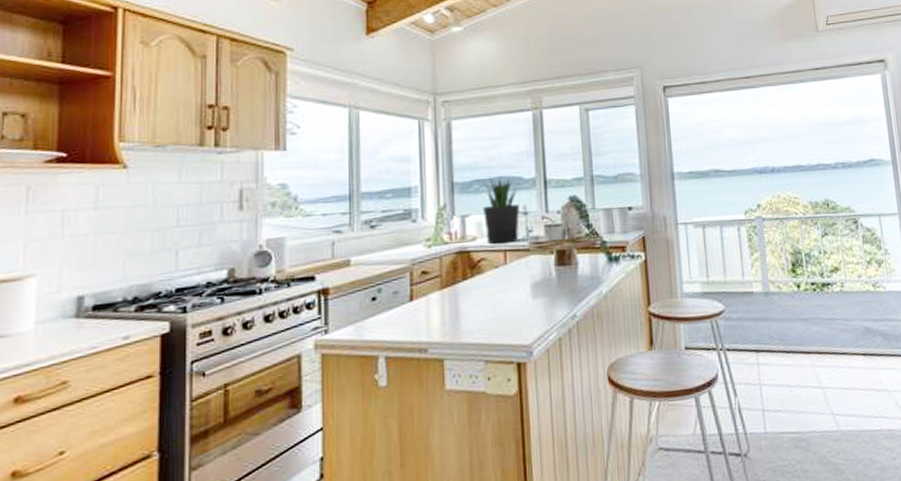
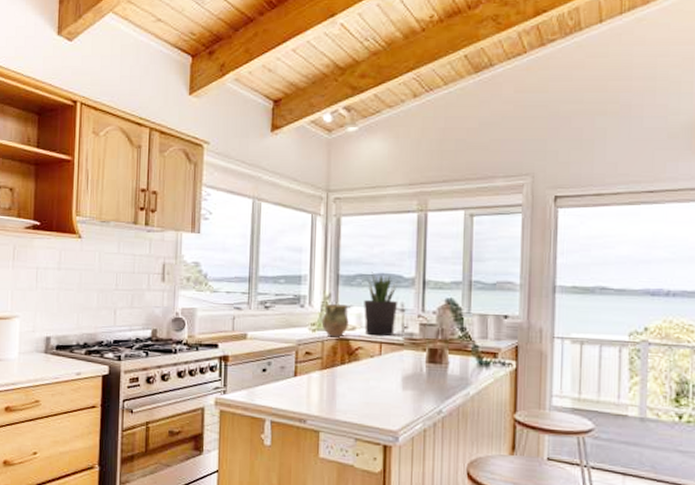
ceramic jug: none [437,214,468,252] -> present [321,304,349,338]

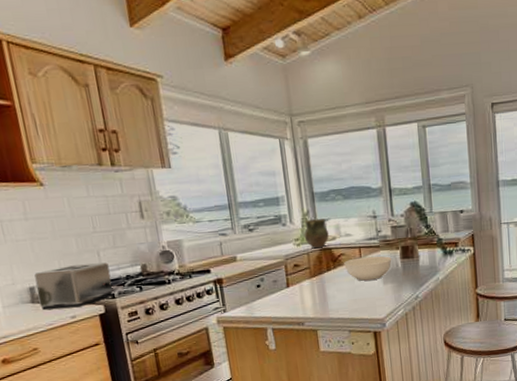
toaster: none [51,319,122,365] -> present [34,262,113,311]
bowl: none [361,354,416,383] -> present [344,256,392,281]
planter: present [364,272,398,336] -> none [340,186,371,242]

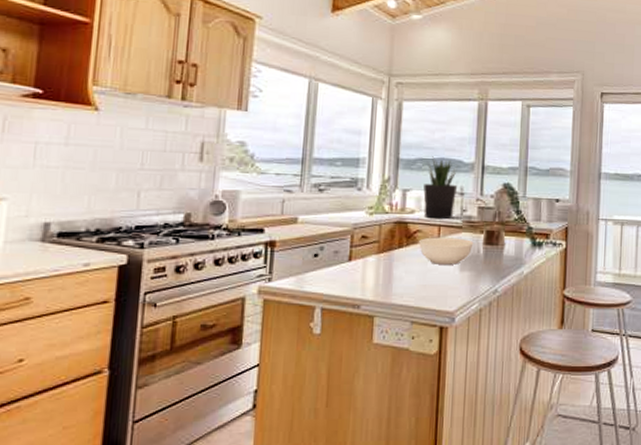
toaster: present [34,262,113,311] -> none [50,202,147,254]
ceramic jug: present [304,219,329,249] -> none [379,188,408,221]
planter: none [340,186,371,242] -> present [423,156,458,219]

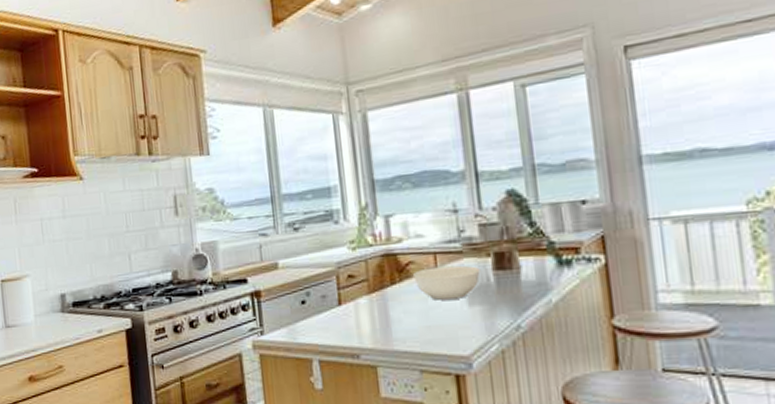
planter: present [423,156,458,219] -> none [408,170,450,246]

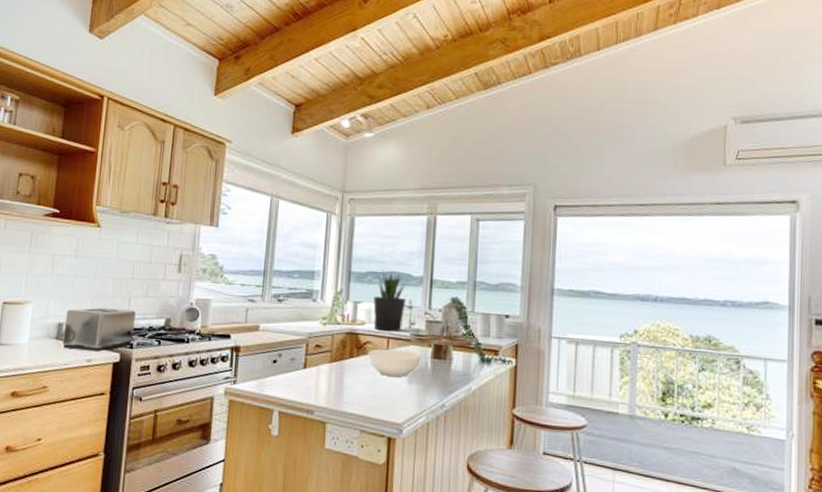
toaster: none [66,267,142,322] -> present [62,307,136,352]
planter: none [408,170,450,246] -> present [373,270,407,331]

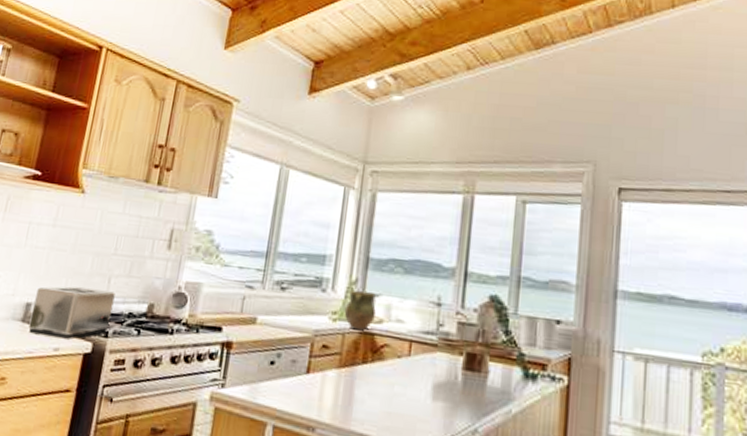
ceramic jug: none [332,299,359,332] -> present [344,290,376,331]
bowl: present [369,349,422,377] -> none [385,354,451,391]
planter: present [373,270,407,331] -> none [393,257,435,334]

